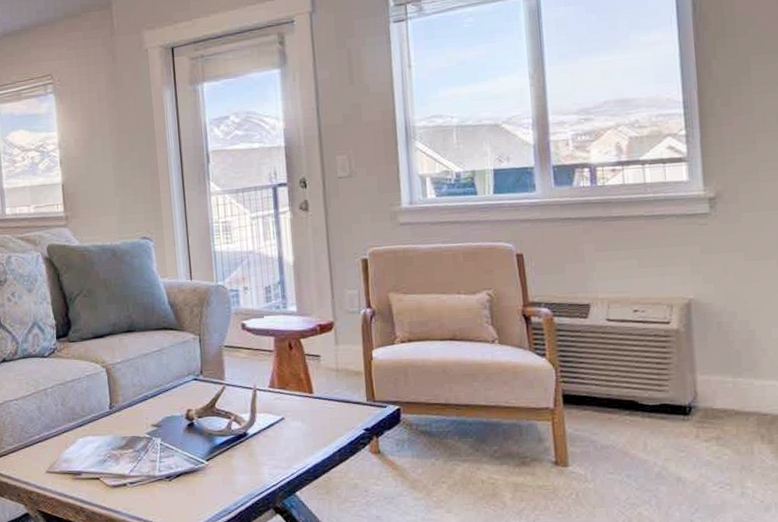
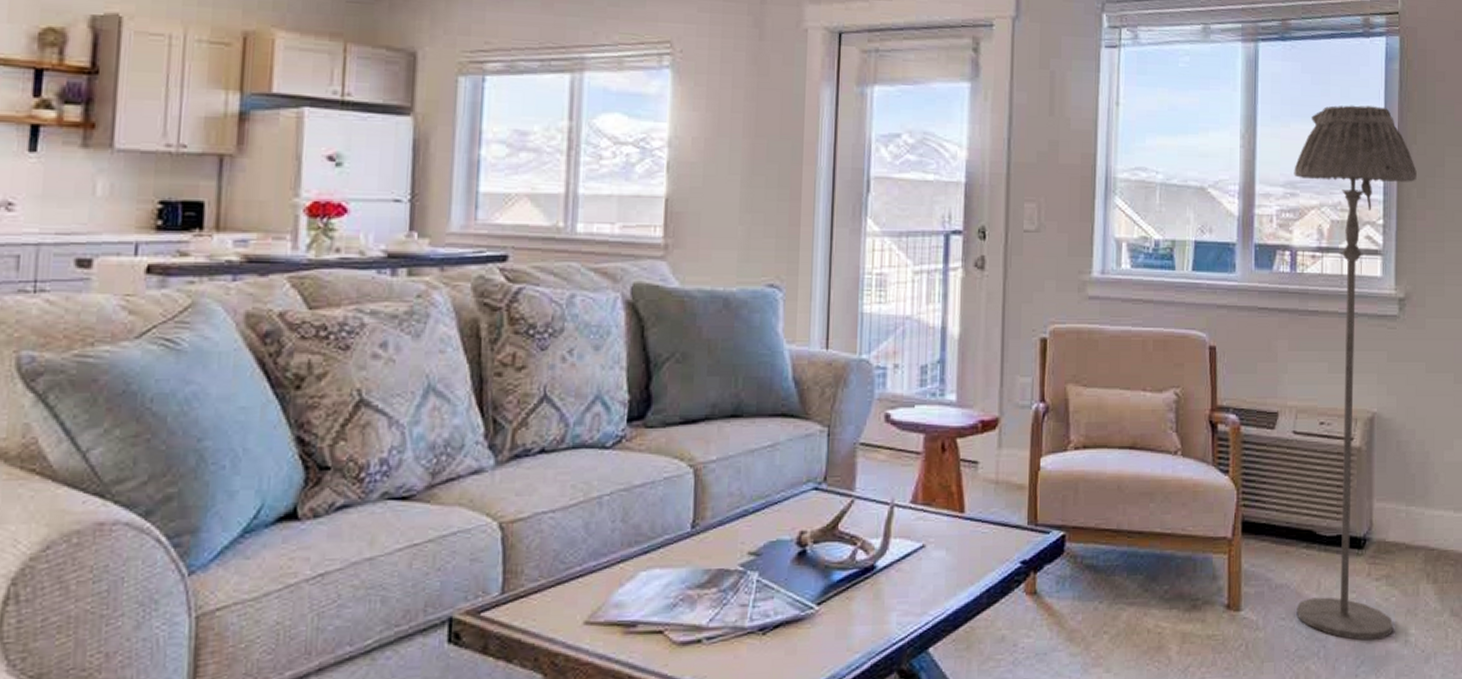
floor lamp: none [586,30,727,492] -> present [1294,105,1417,640]

